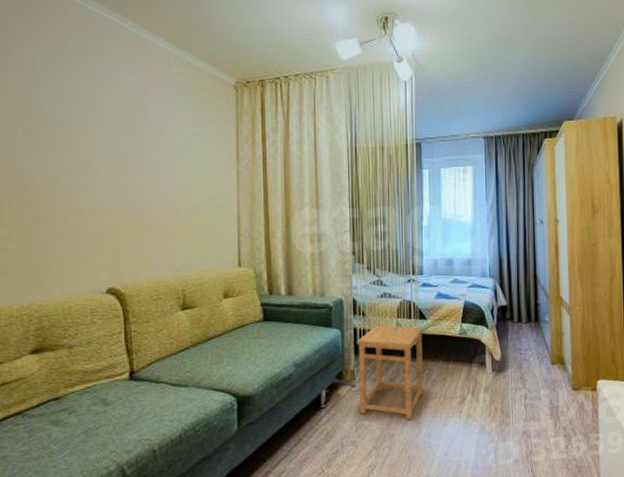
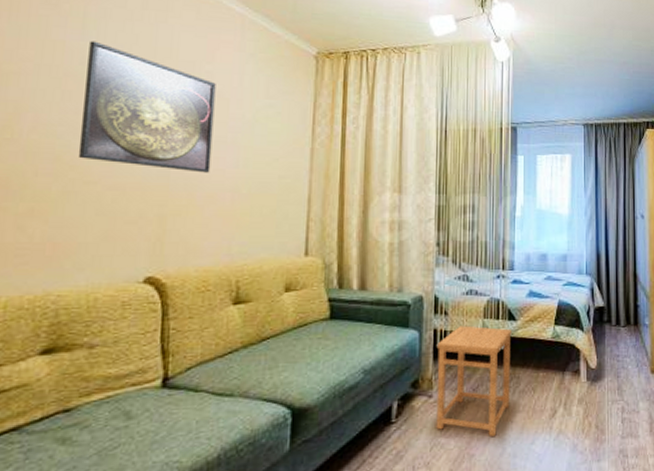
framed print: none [41,83,152,197] -> present [77,40,216,173]

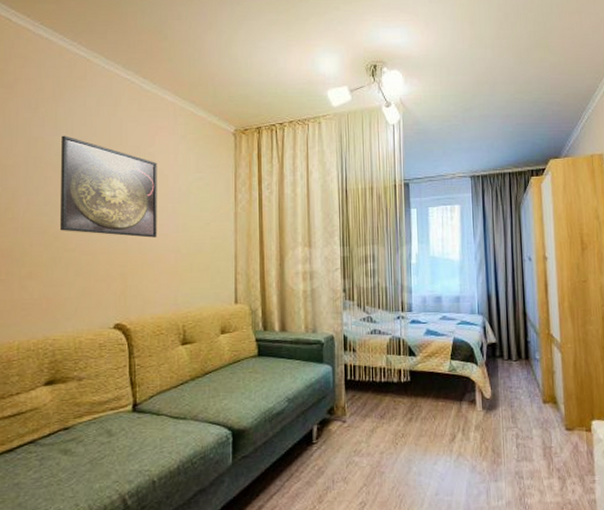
side table: present [436,325,512,438] -> none [347,361,413,458]

